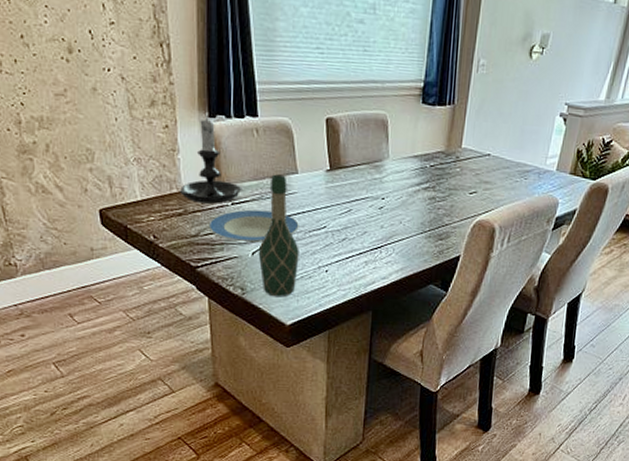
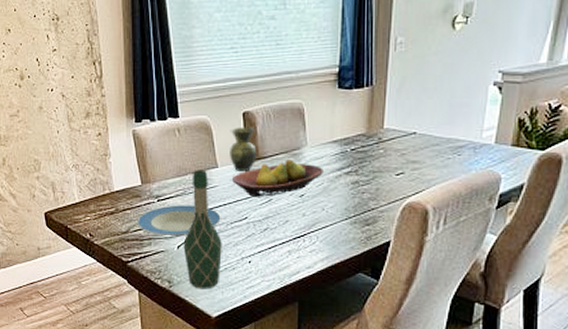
candle holder: present [180,114,242,204] -> none [112,120,167,202]
vase: none [310,133,339,180] -> present [230,126,257,171]
fruit bowl: none [311,171,403,207] -> present [231,160,323,197]

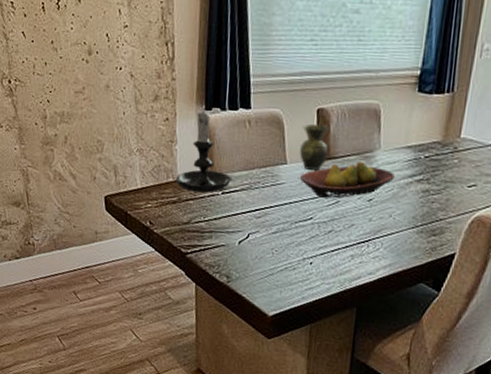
candle holder: none [112,120,167,202] -> present [175,107,233,193]
plate: present [137,205,221,237] -> none [199,199,286,232]
wine bottle: present [183,170,222,290] -> none [244,164,285,288]

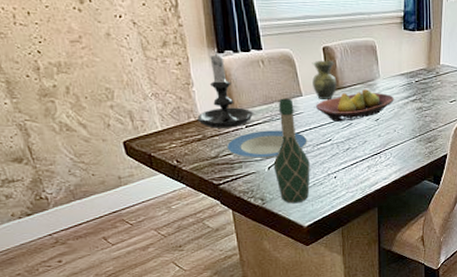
plate: none [199,199,286,232] -> present [226,130,308,159]
wine bottle: none [244,164,285,288] -> present [273,98,310,204]

